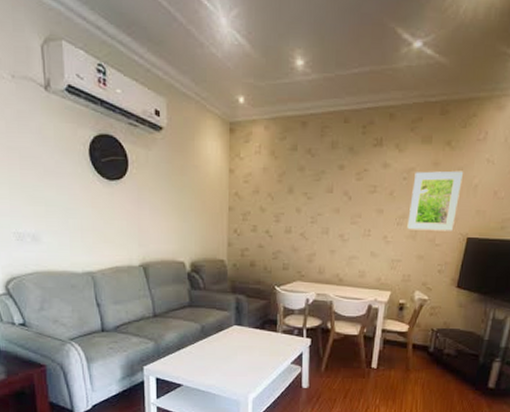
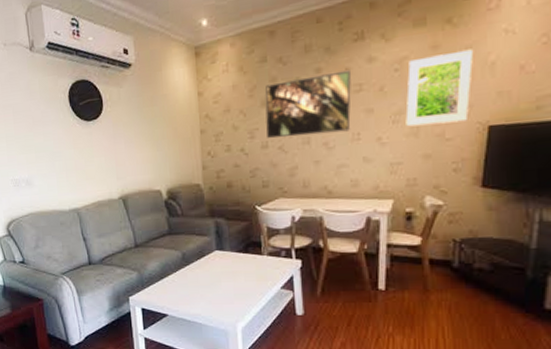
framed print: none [291,171,368,227] -> present [265,70,351,138]

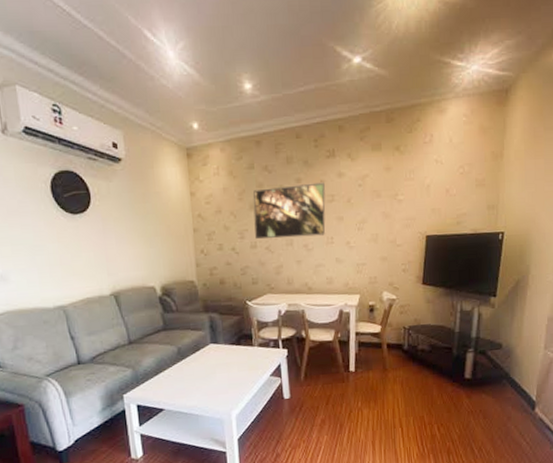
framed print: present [405,49,474,127] -> none [367,173,415,234]

